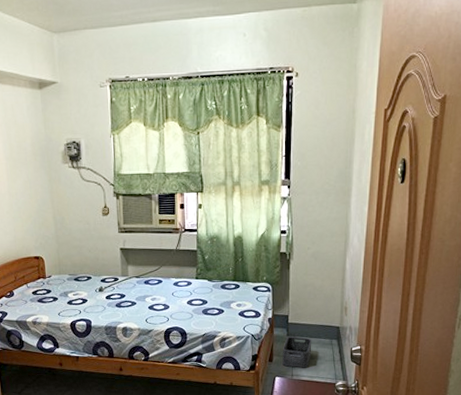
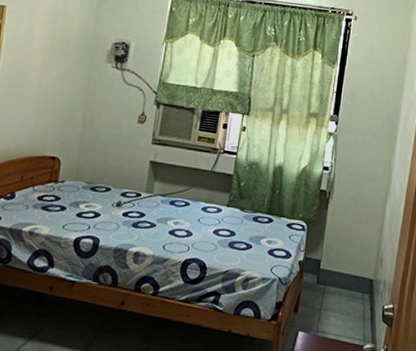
storage bin: present [282,336,312,368] -> none [308,285,343,324]

